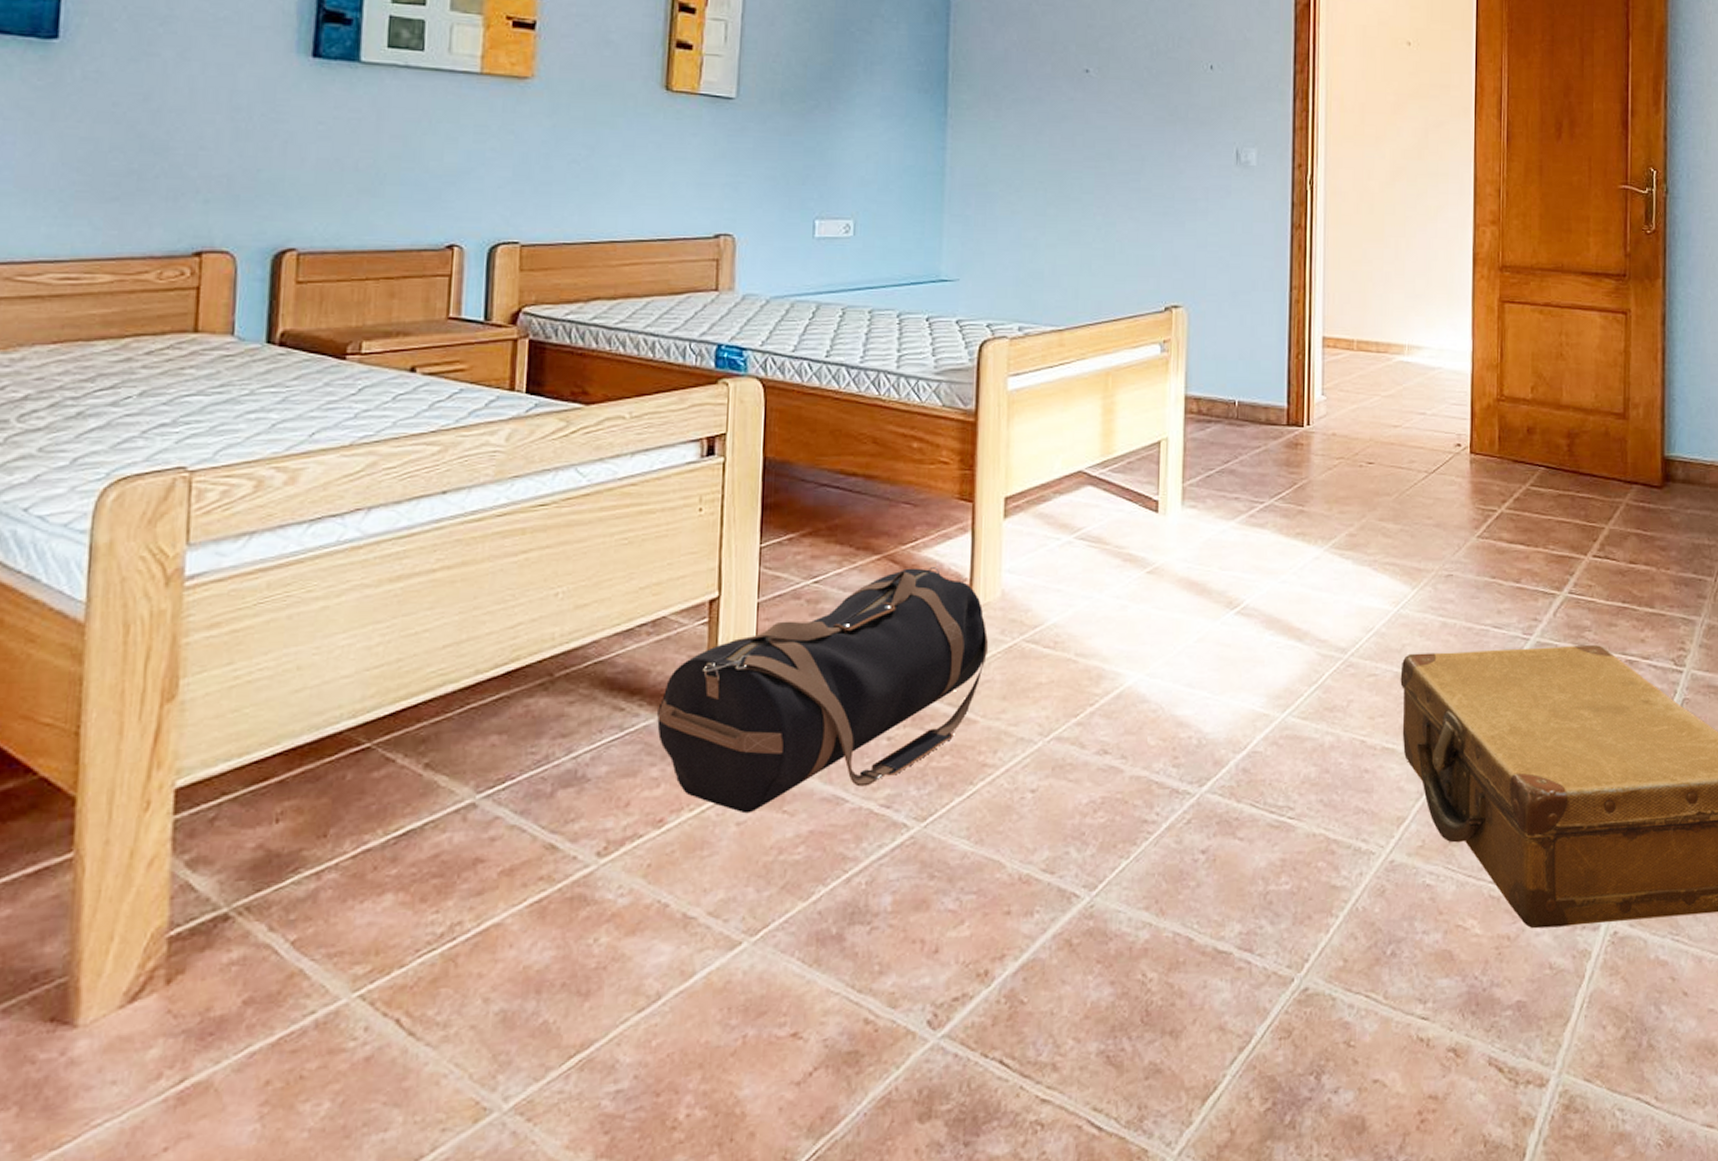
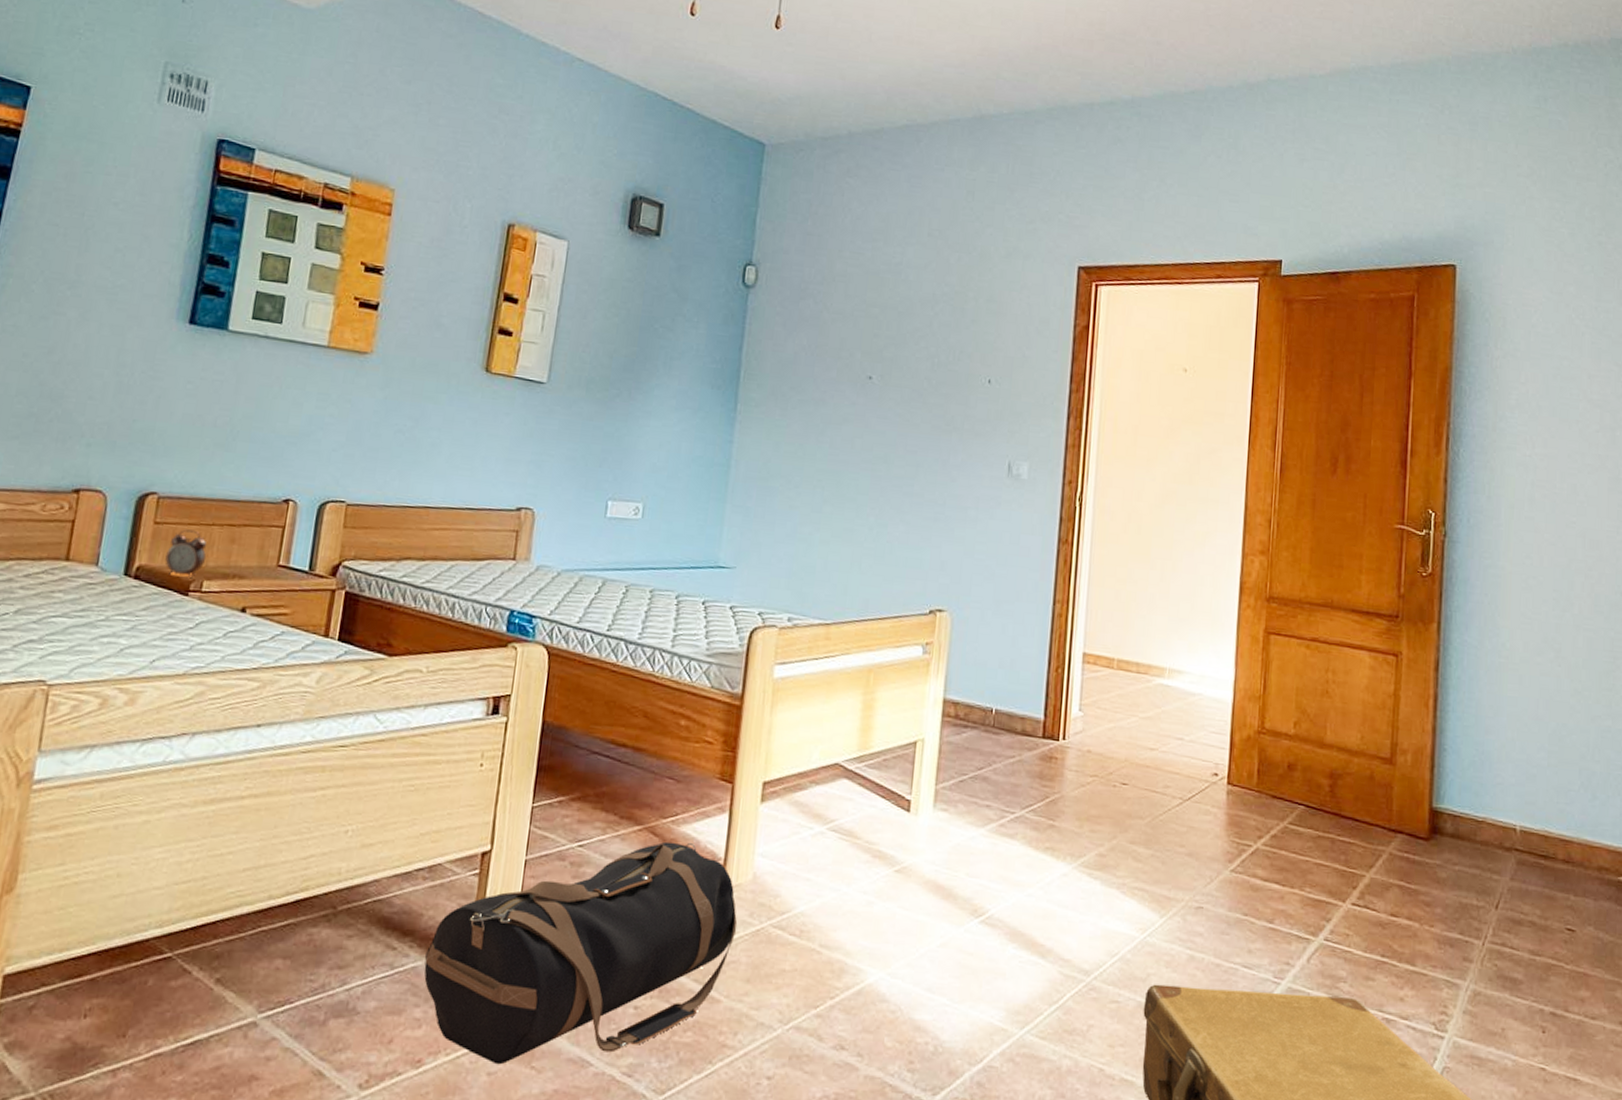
alarm clock: none [314,287,362,339] -> present [165,529,207,577]

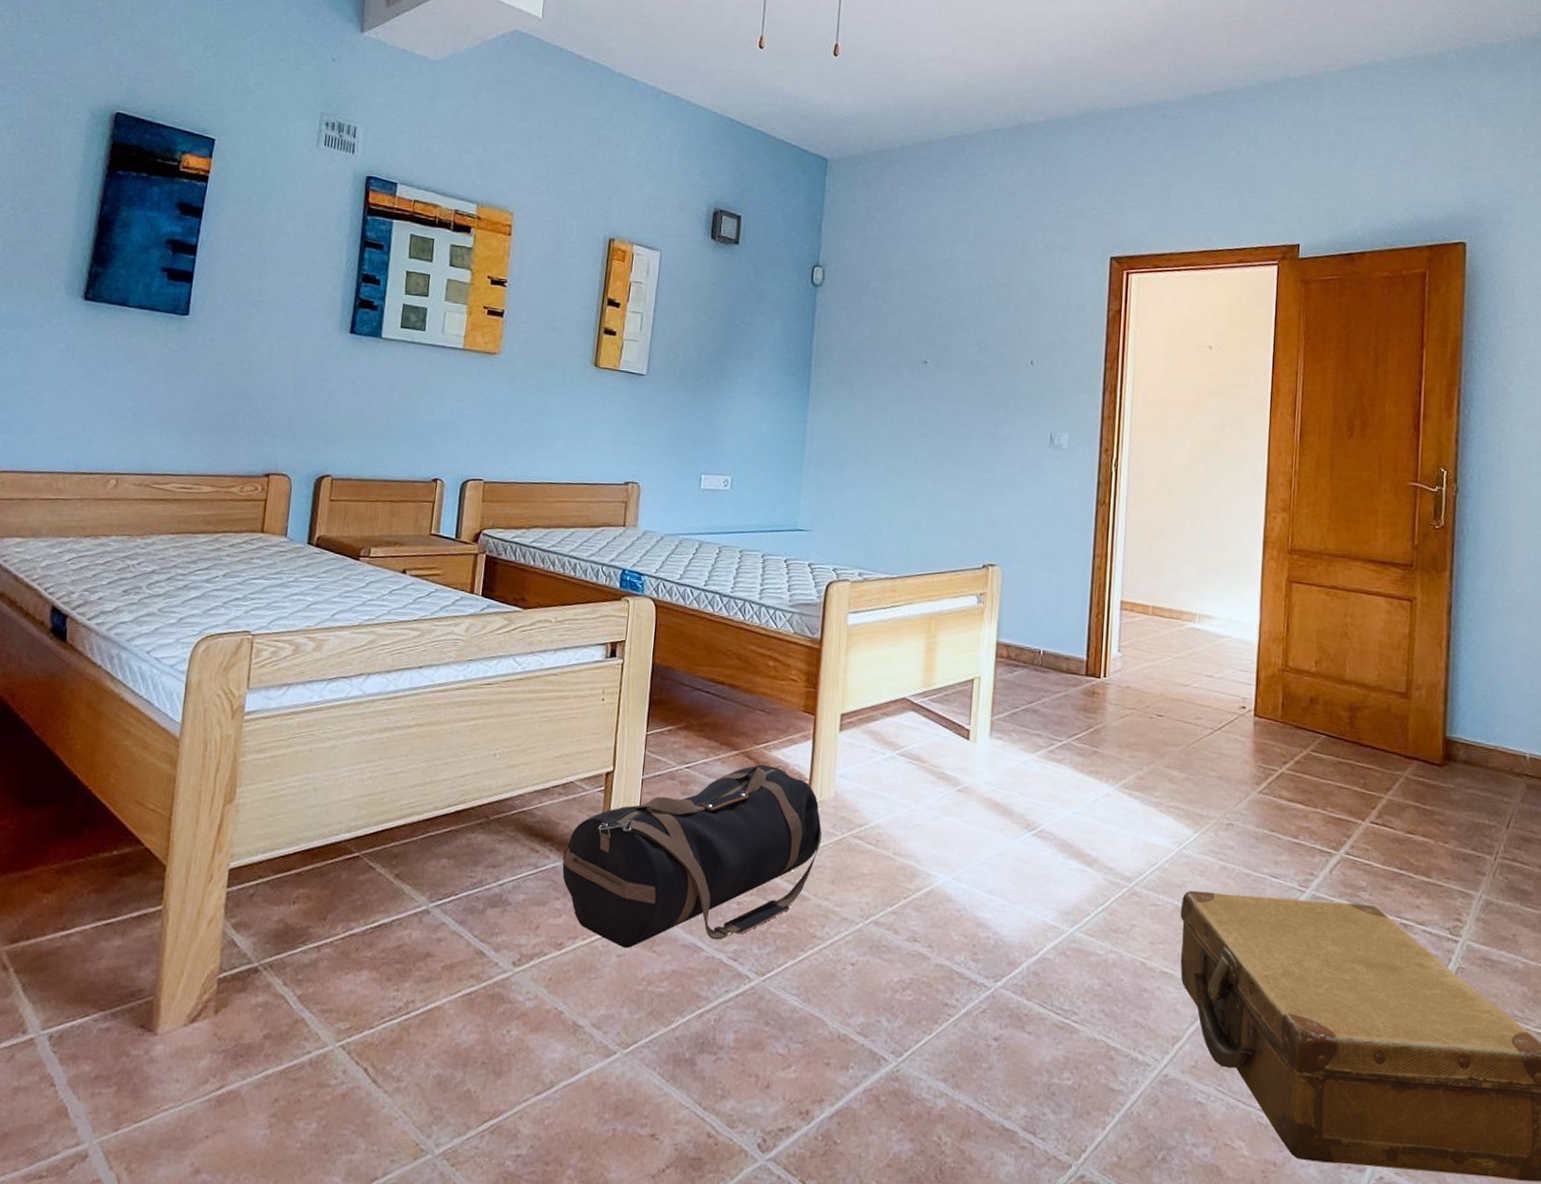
alarm clock: present [165,529,207,577] -> none [340,505,373,545]

